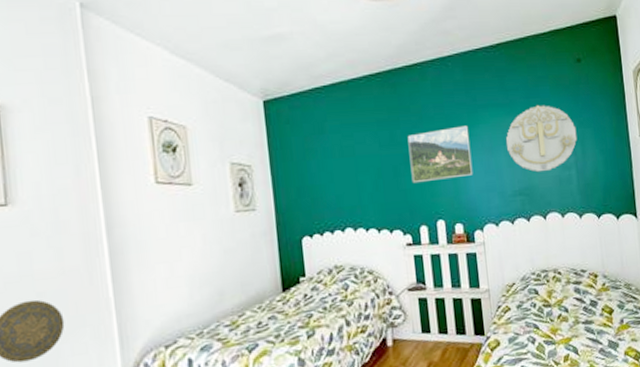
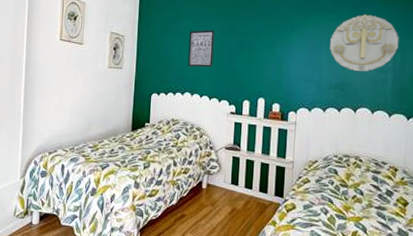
wall art: none [340,144,376,194] -> present [188,30,215,68]
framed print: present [407,125,473,184] -> none [243,24,298,66]

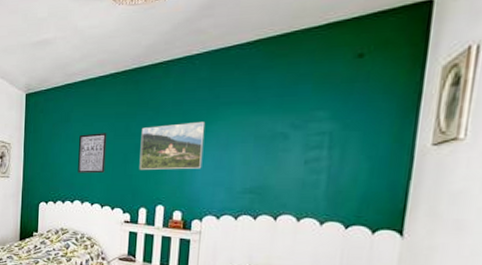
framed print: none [243,24,298,66] -> present [139,121,206,171]
wall decoration: present [330,14,399,72] -> none [245,104,339,173]

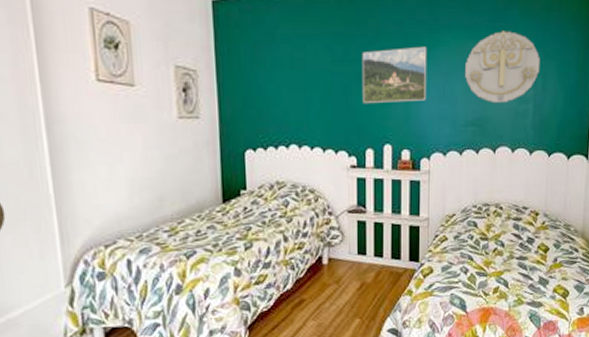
wall art: present [78,133,107,174] -> none [290,57,324,109]
wall decoration: none [245,104,339,173] -> present [465,31,541,104]

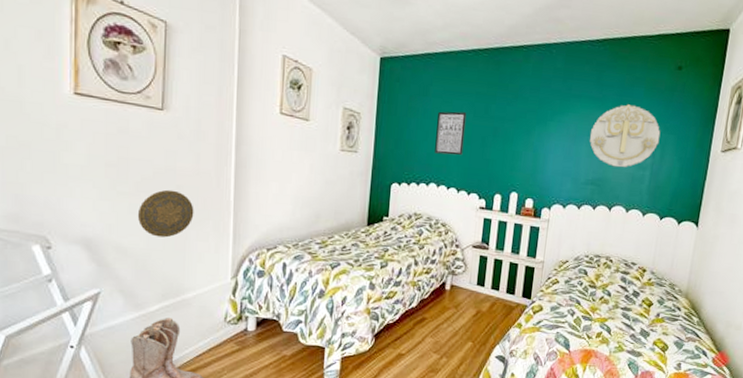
wall art: none [290,57,324,109] -> present [435,111,467,155]
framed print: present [362,46,427,104] -> none [496,110,559,158]

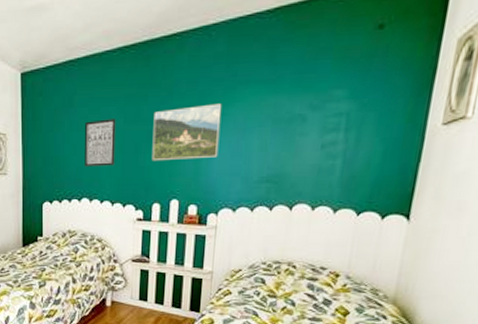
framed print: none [496,110,559,158] -> present [151,103,222,161]
wall decoration: present [590,104,661,168] -> none [262,82,356,159]

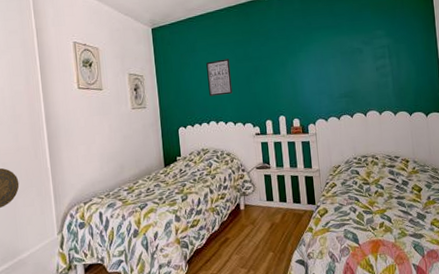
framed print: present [151,103,222,161] -> none [257,43,308,88]

